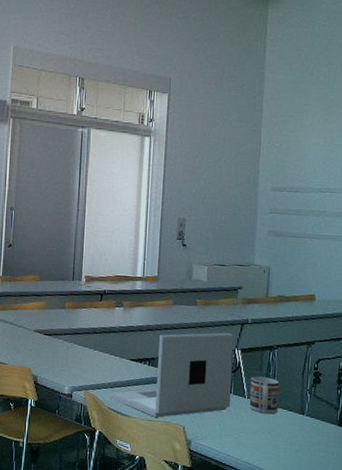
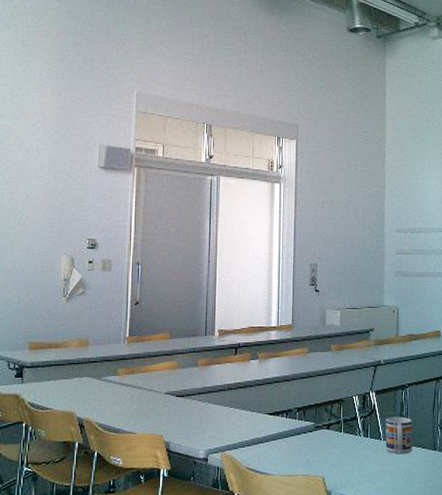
laptop: present [108,332,234,418] -> none [246,376,368,471]

